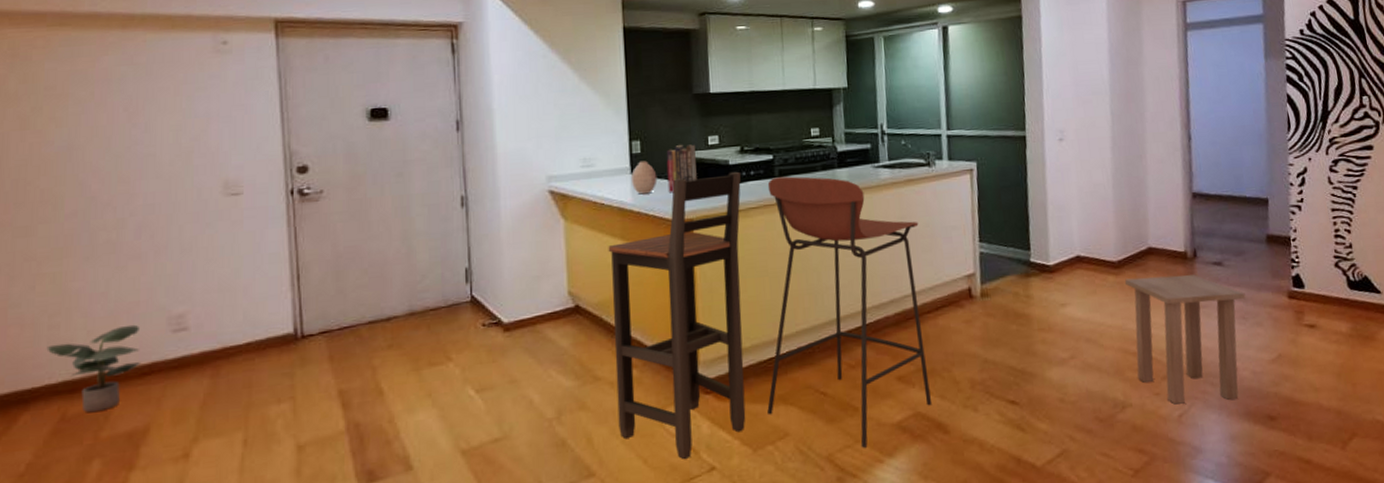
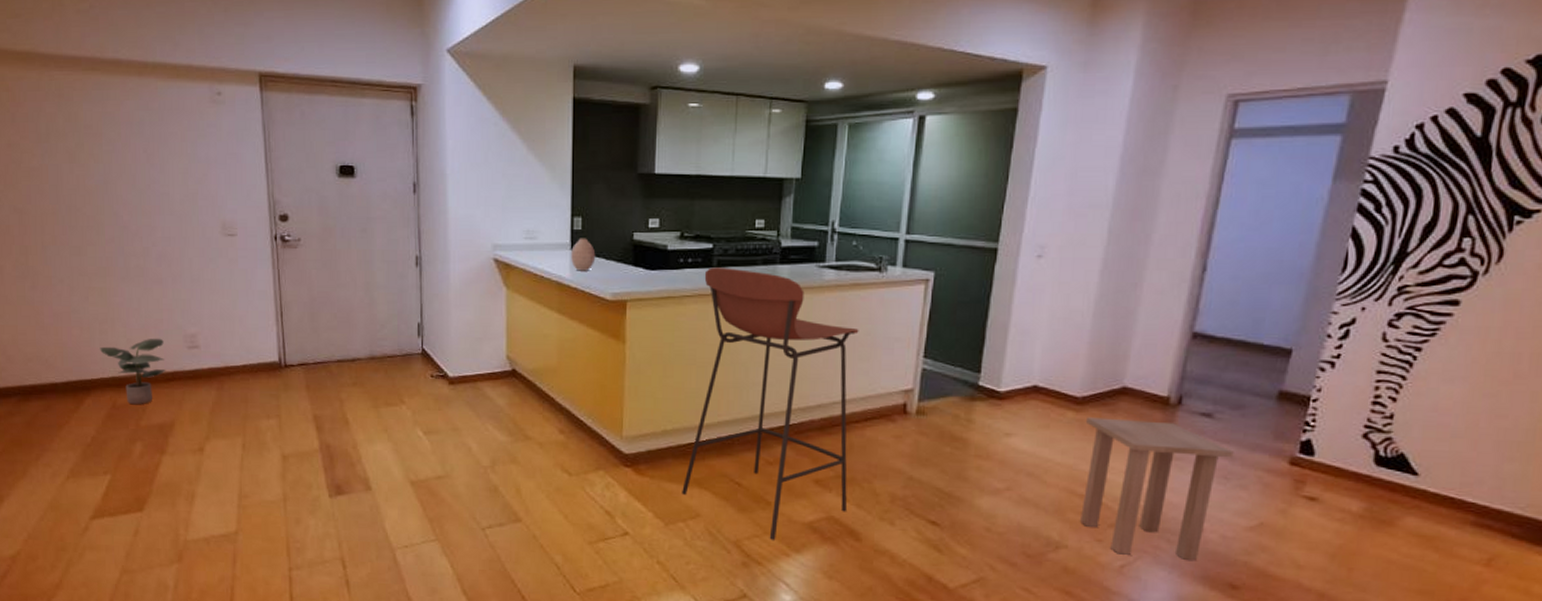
bar stool: present [608,171,746,459] -> none [544,257,679,521]
books: present [666,144,697,193] -> none [605,225,635,273]

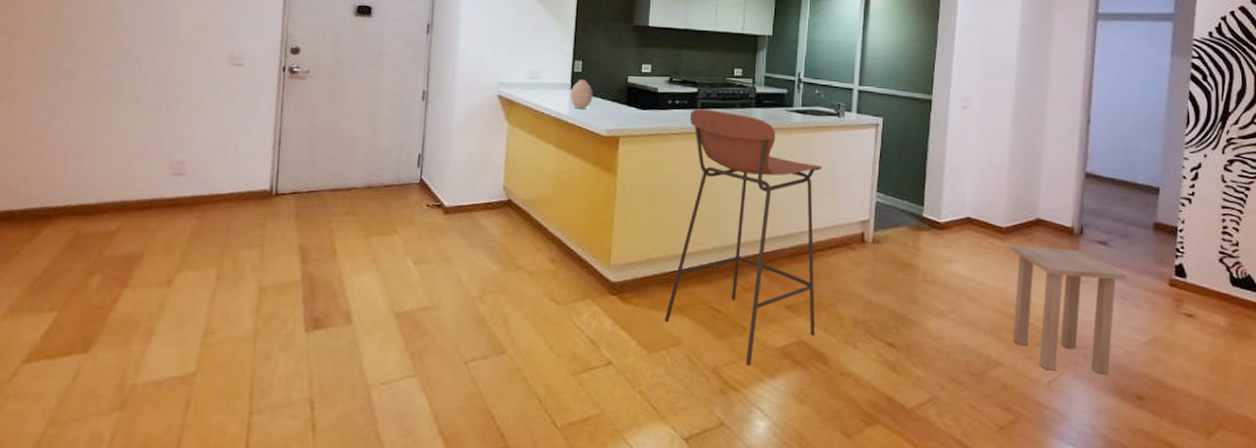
potted plant: present [99,338,167,405] -> none [71,164,147,235]

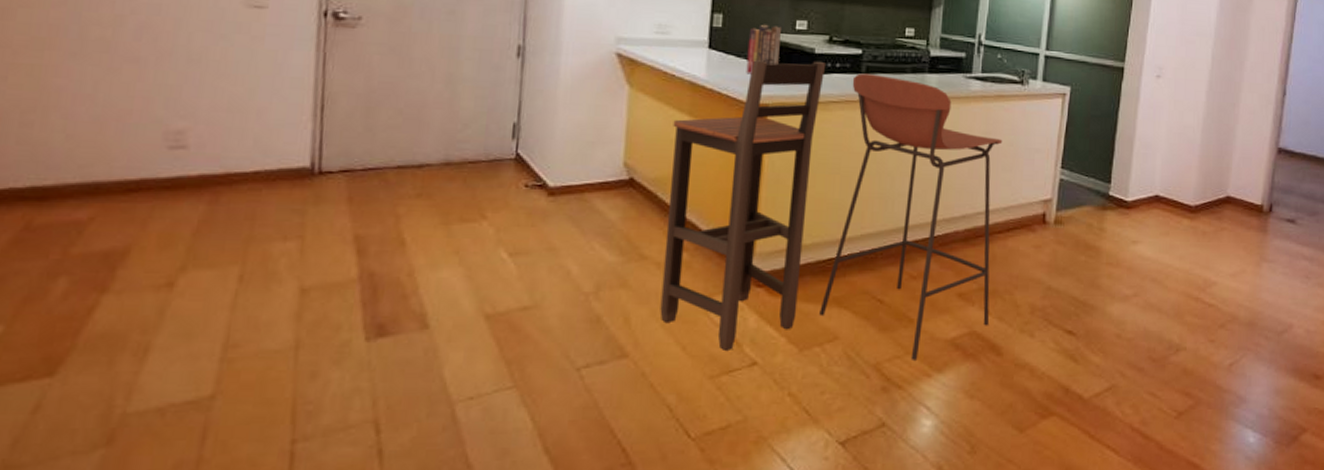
bar stool: none [532,98,668,350] -> present [660,60,827,350]
vase: present [569,79,593,109] -> none [707,36,737,72]
books: none [601,69,630,111] -> present [746,25,781,75]
side table: present [1010,245,1127,374] -> none [1196,224,1312,354]

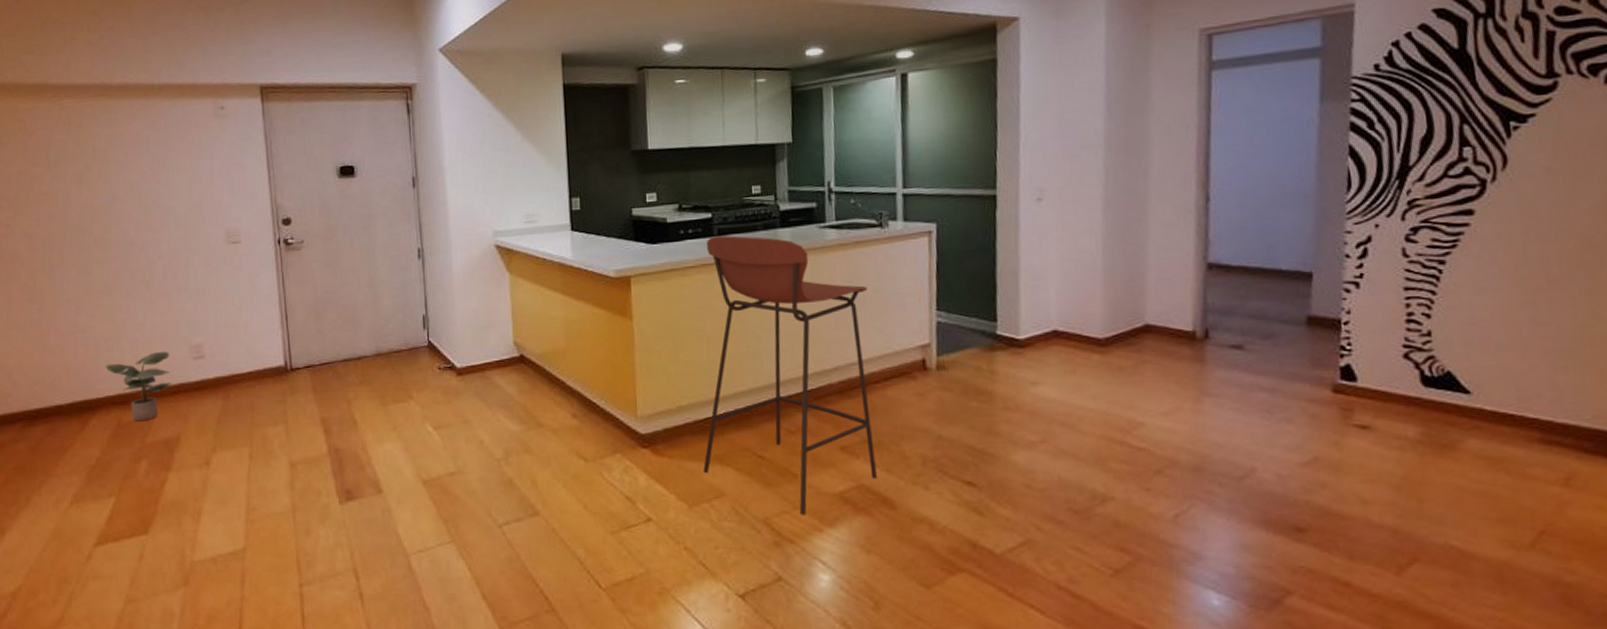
potted plant: none [14,134,129,226] -> present [105,351,172,422]
bar stool: present [660,60,827,350] -> none [550,229,682,508]
books: present [746,25,781,75] -> none [604,201,635,250]

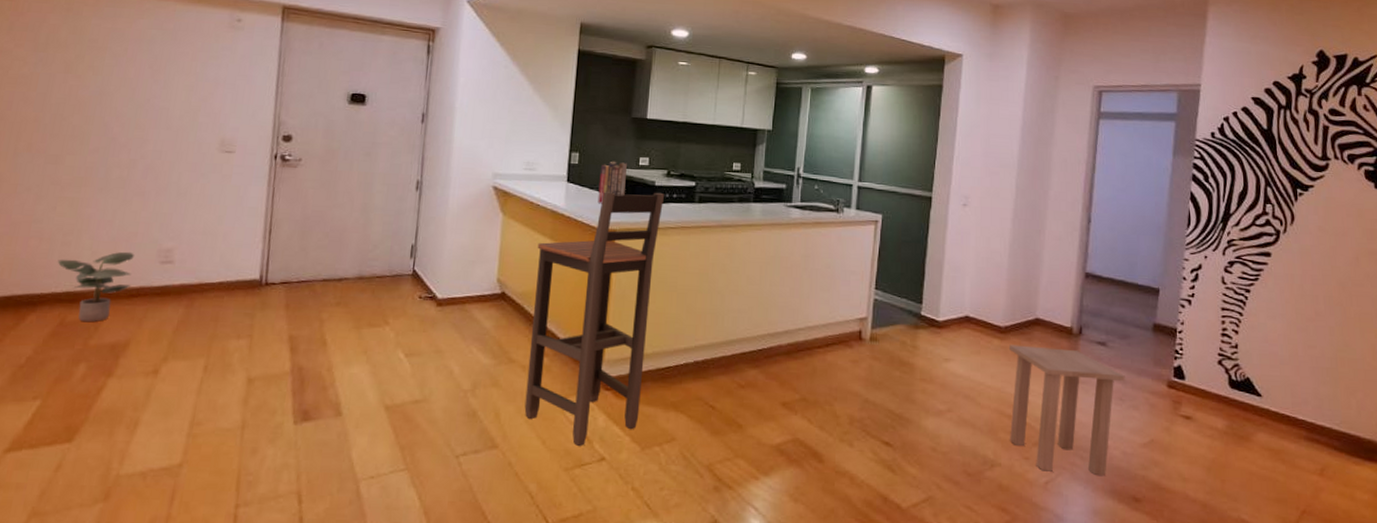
bar stool: none [550,229,682,508] -> present [524,192,665,446]
books: none [604,201,635,250] -> present [597,162,627,204]
bar stool: present [703,235,877,515] -> none [659,203,821,463]
side table: none [1112,357,1273,503] -> present [1008,345,1125,475]

